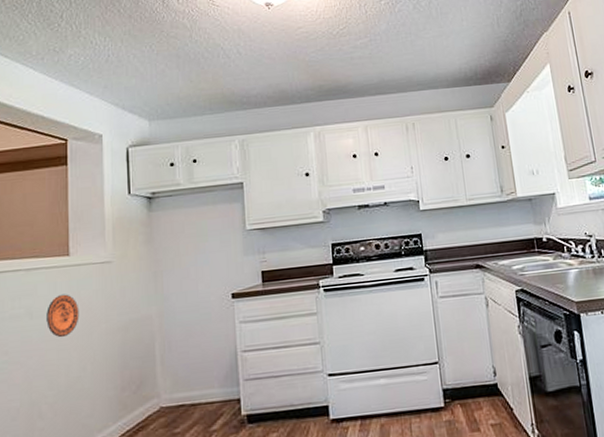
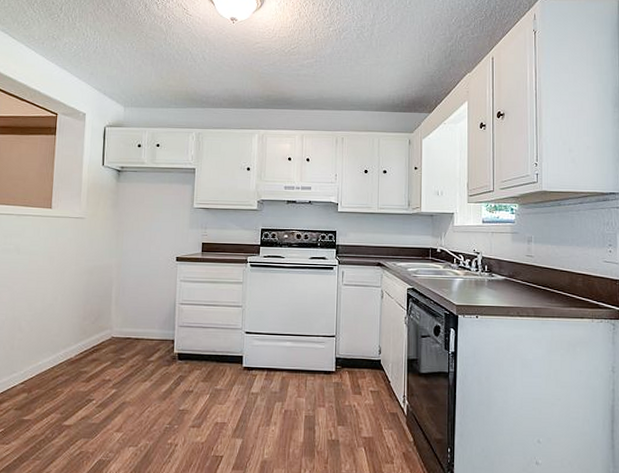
decorative plate: present [46,294,79,338] -> none [30,238,56,272]

